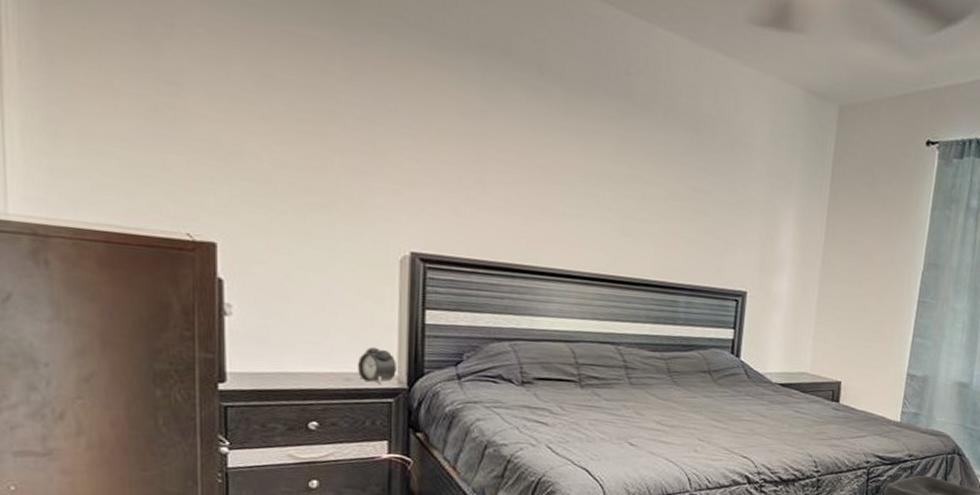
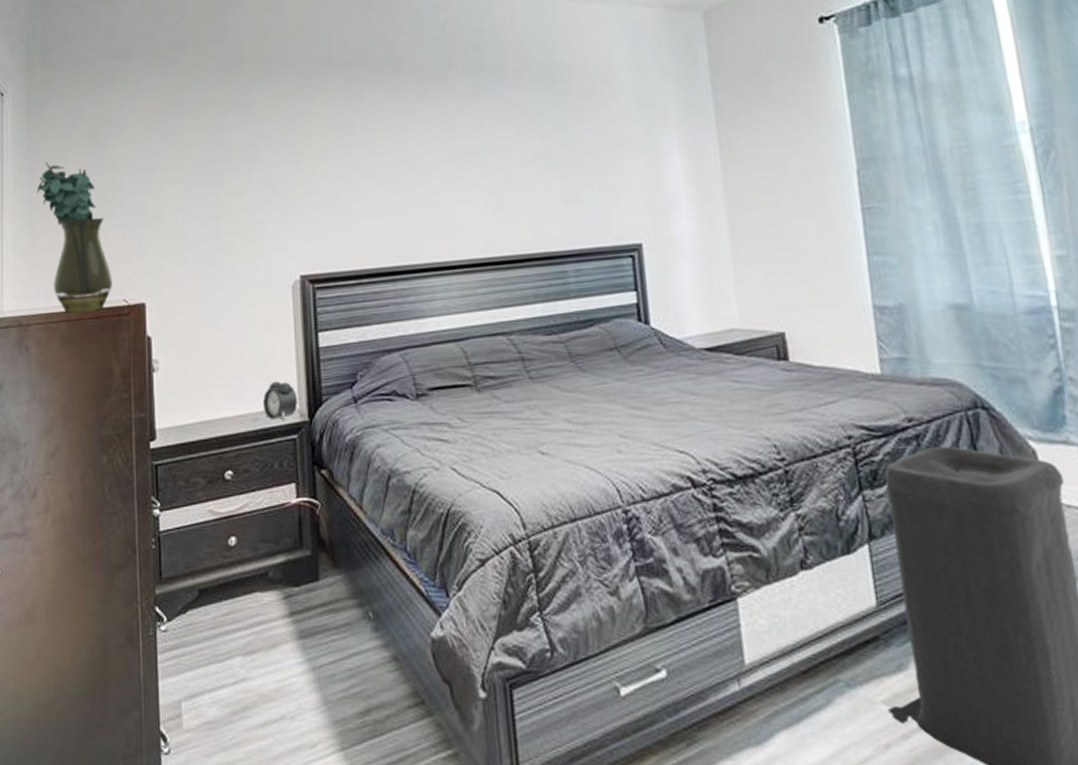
vase: none [56,48,171,240] -> present [36,162,112,314]

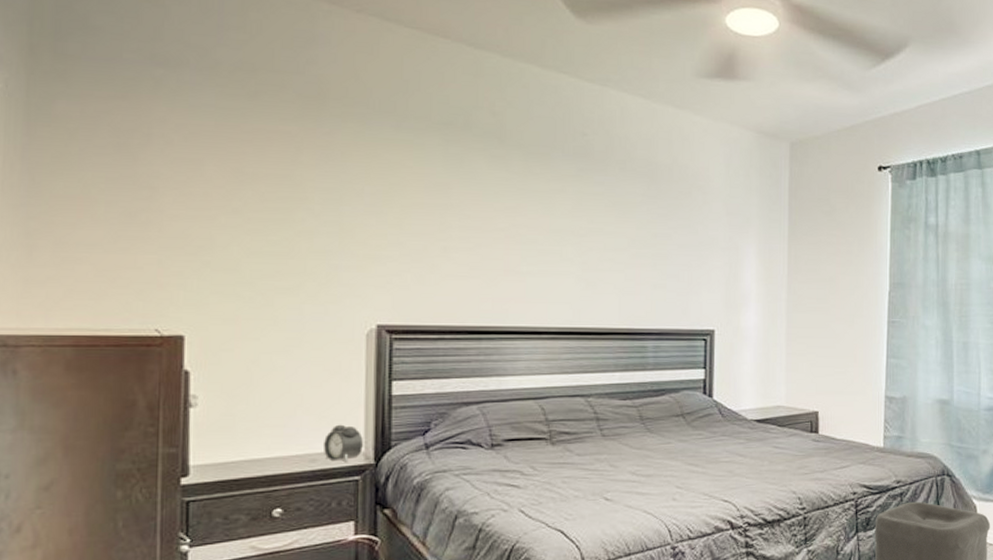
vase: present [36,162,112,314] -> none [36,166,141,339]

